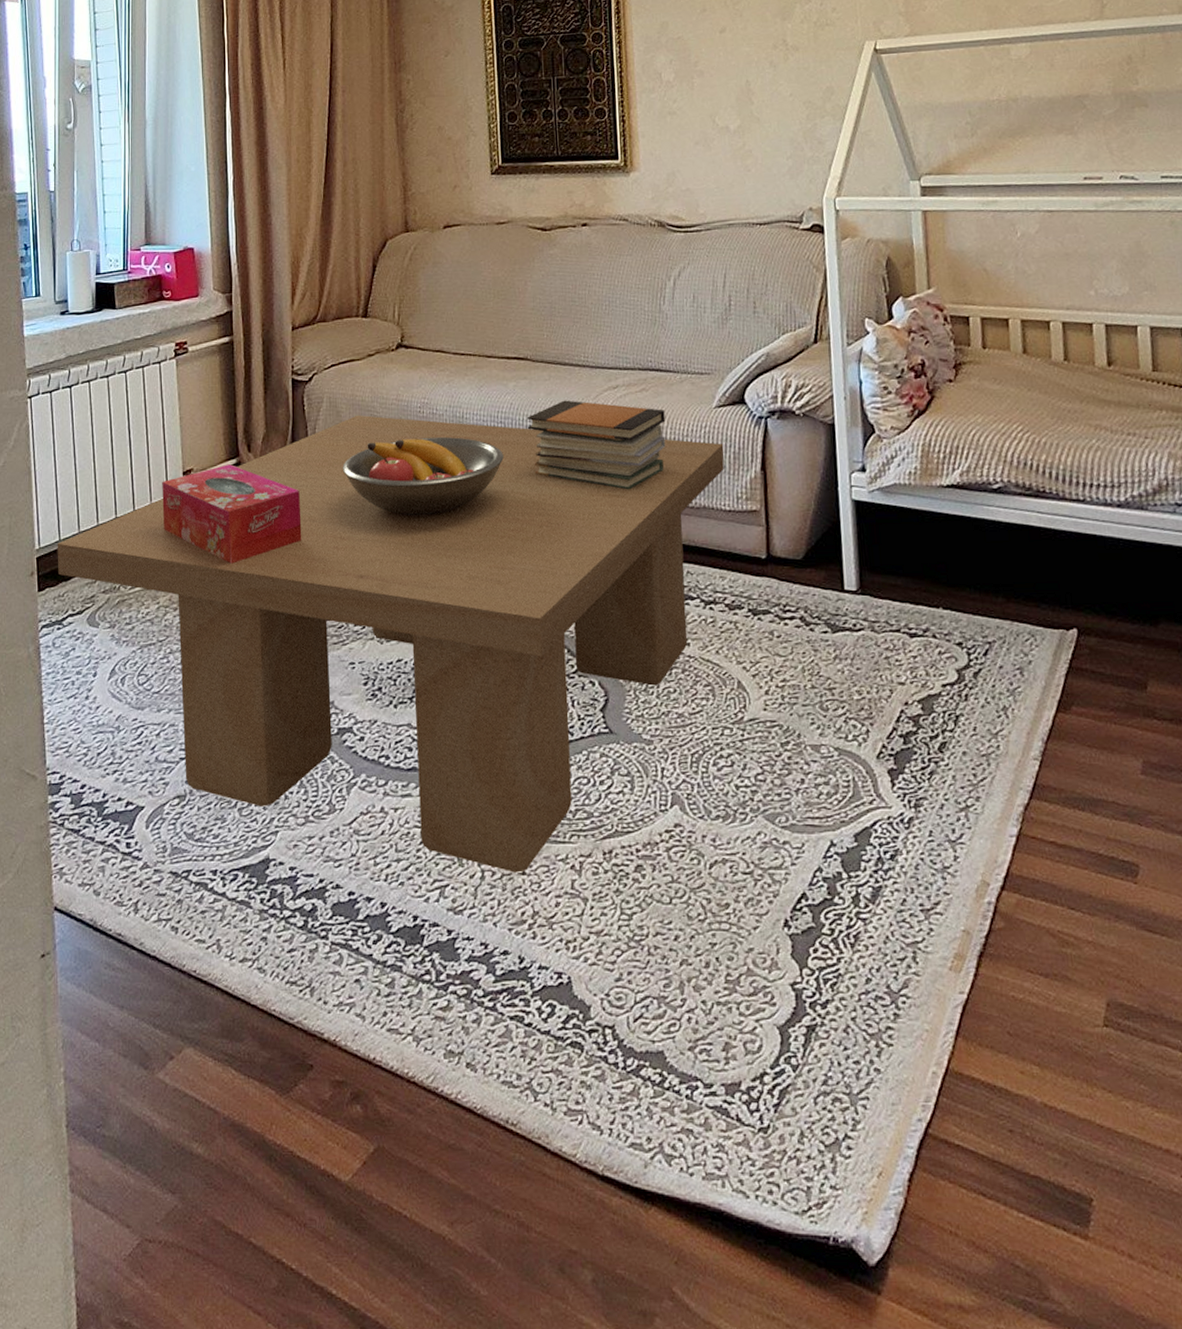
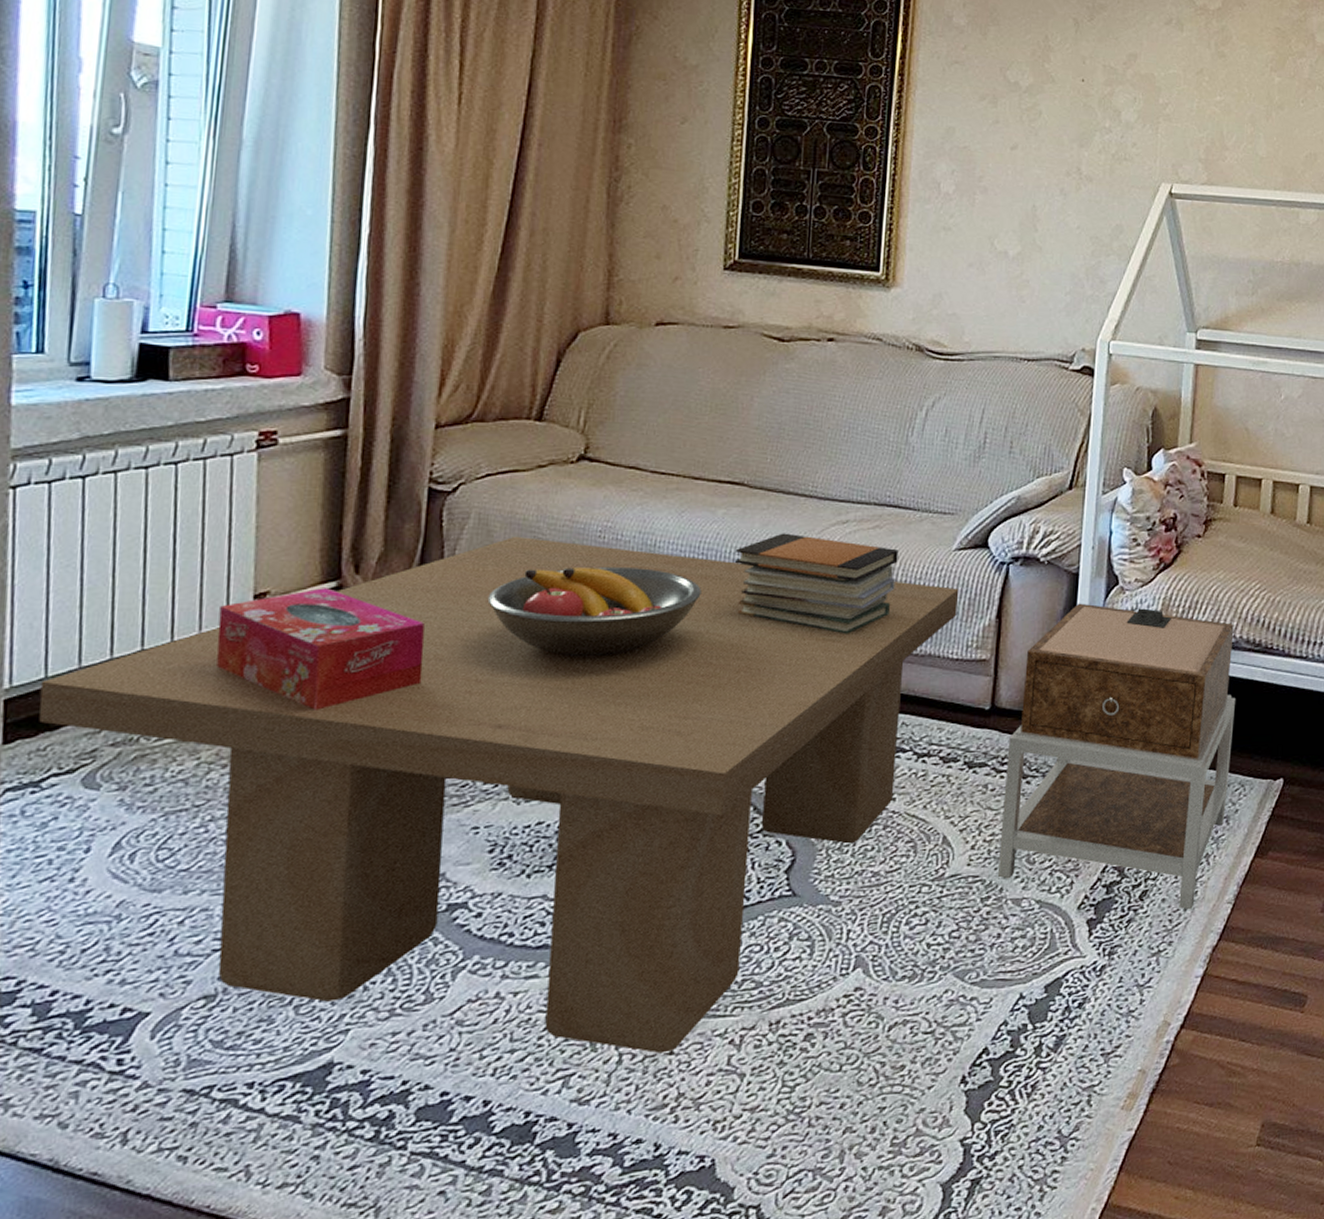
nightstand: none [788,452,1018,765] -> present [998,603,1236,910]

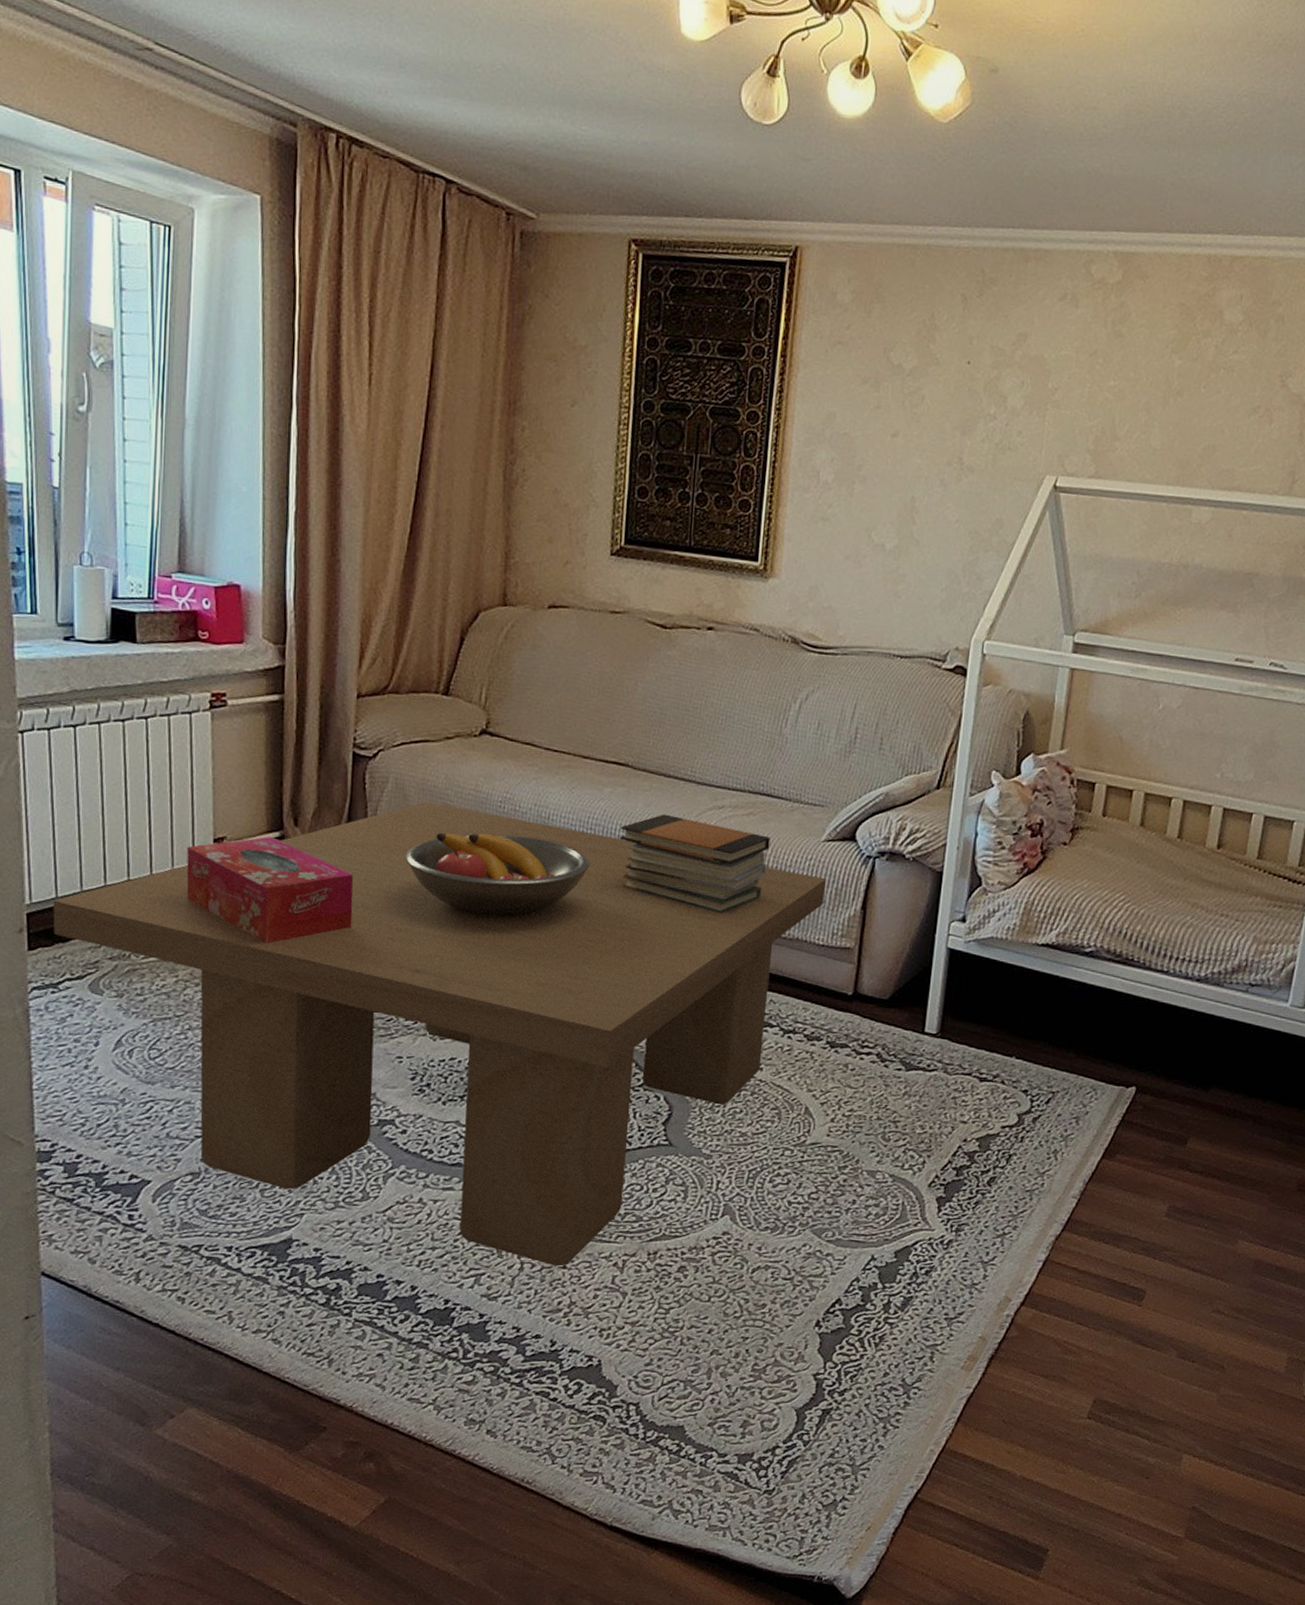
nightstand: present [998,603,1236,910] -> none [855,901,1096,1200]

